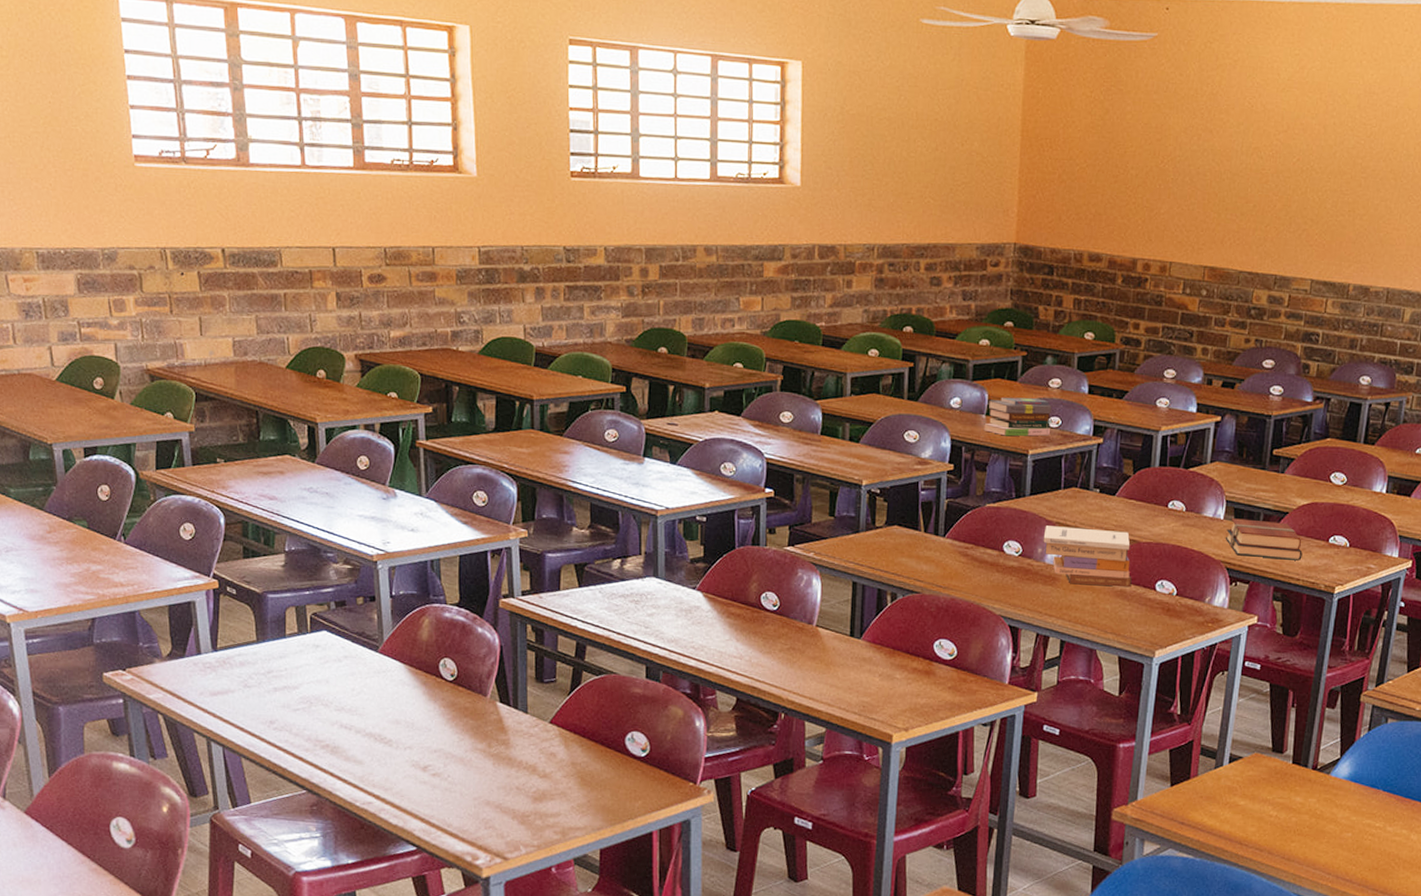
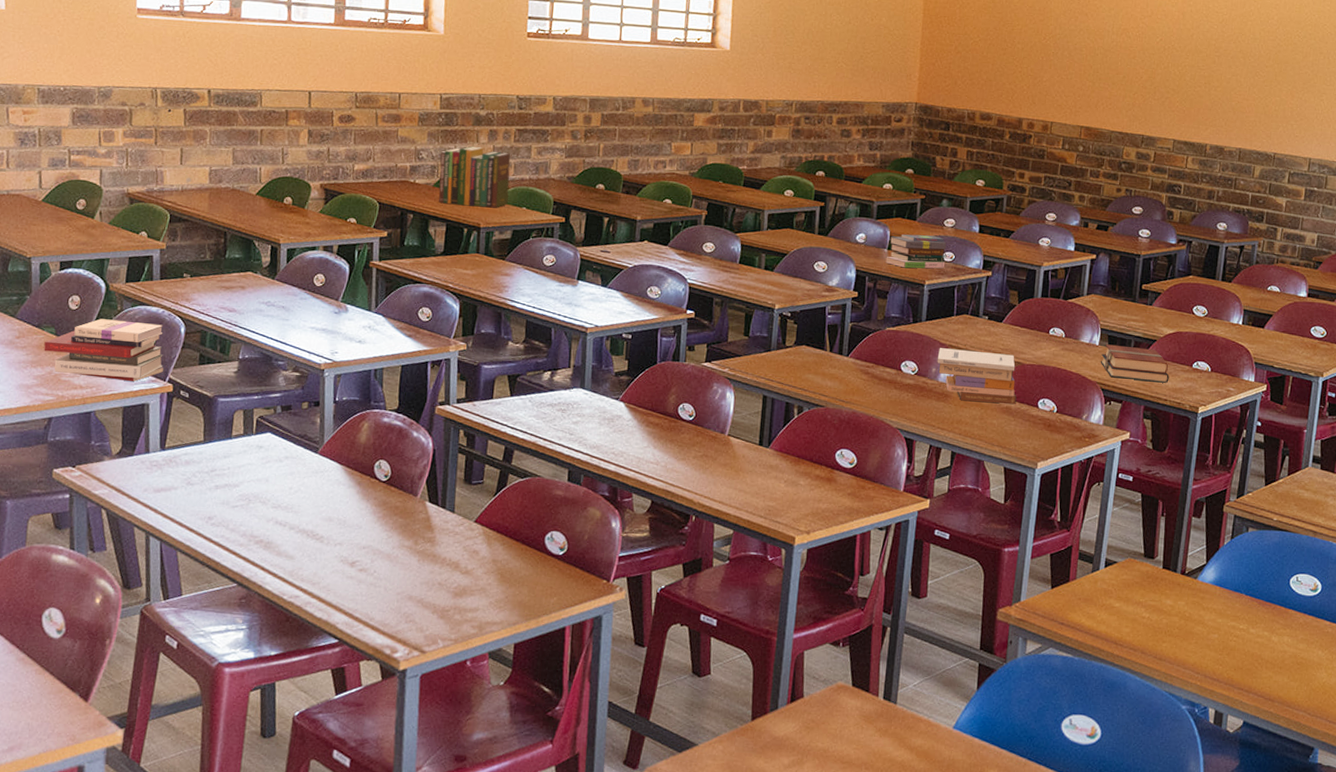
books: none [78,510,207,579] -> present [44,319,164,382]
books: none [483,306,562,378] -> present [438,146,511,208]

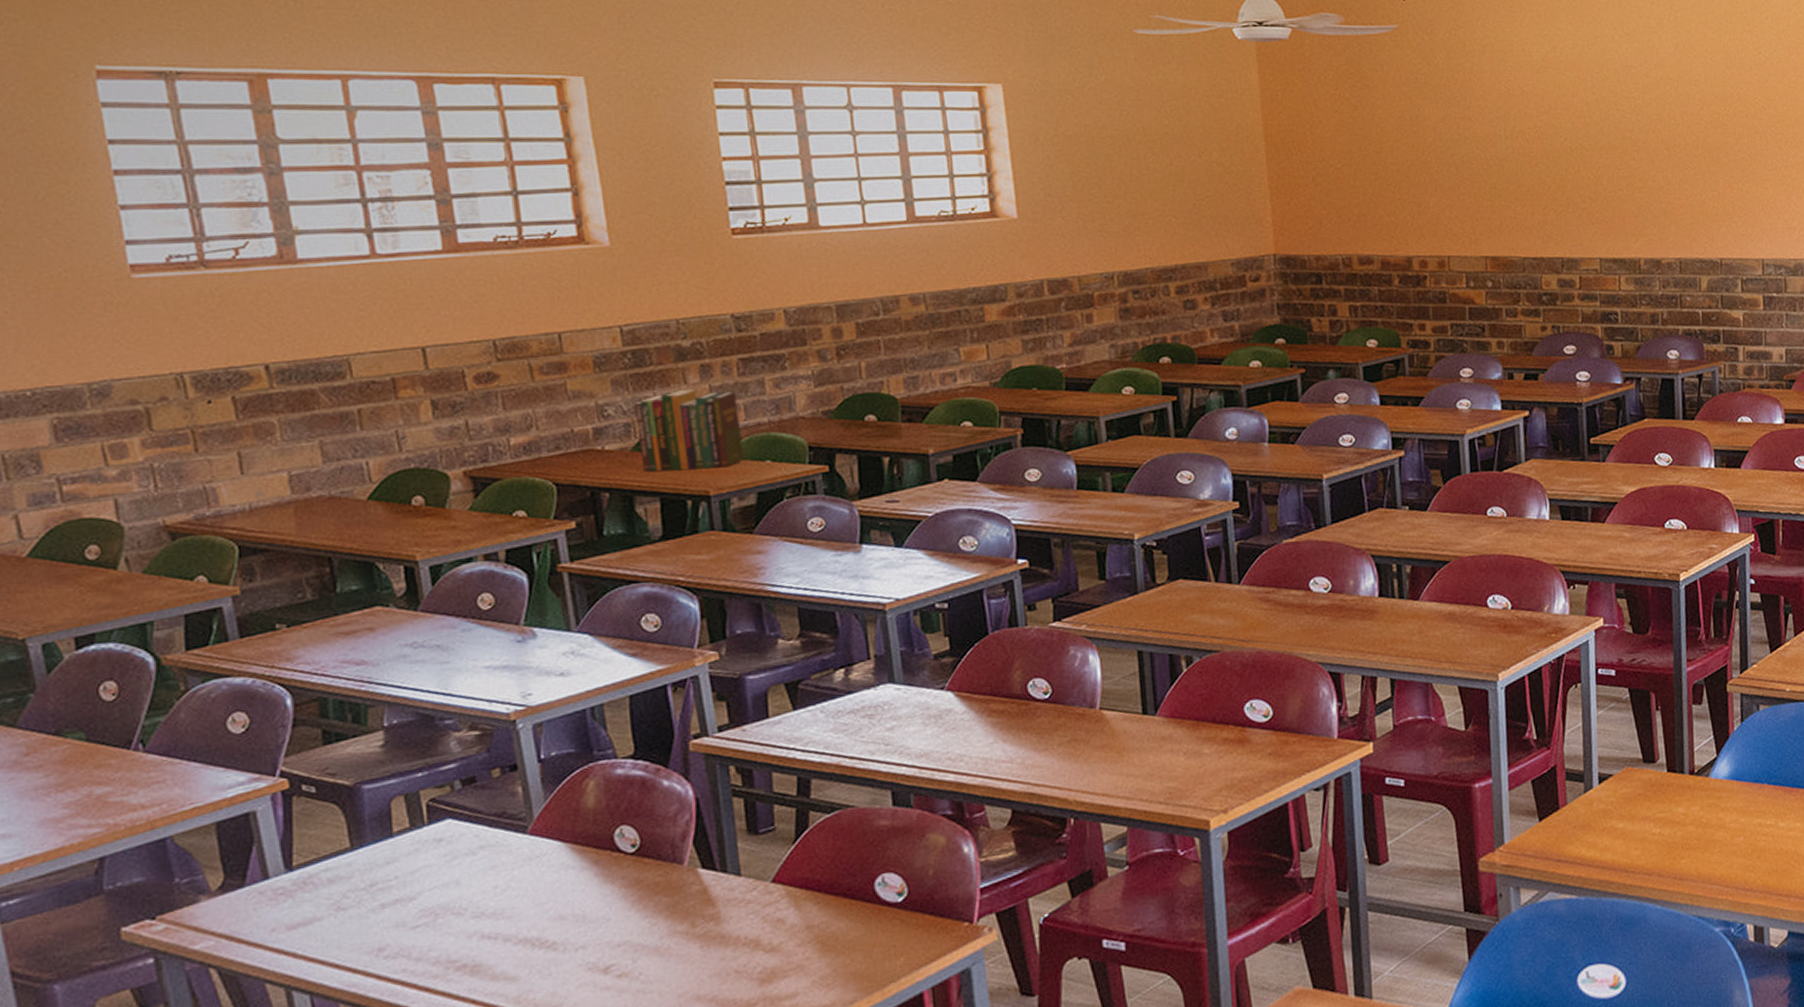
books: present [44,319,164,382] -> none [71,699,271,793]
books: present [885,234,946,269] -> none [1267,417,1345,463]
books: present [937,348,1017,405] -> none [1353,548,1460,615]
books: present [1100,344,1169,383] -> none [1554,513,1640,556]

